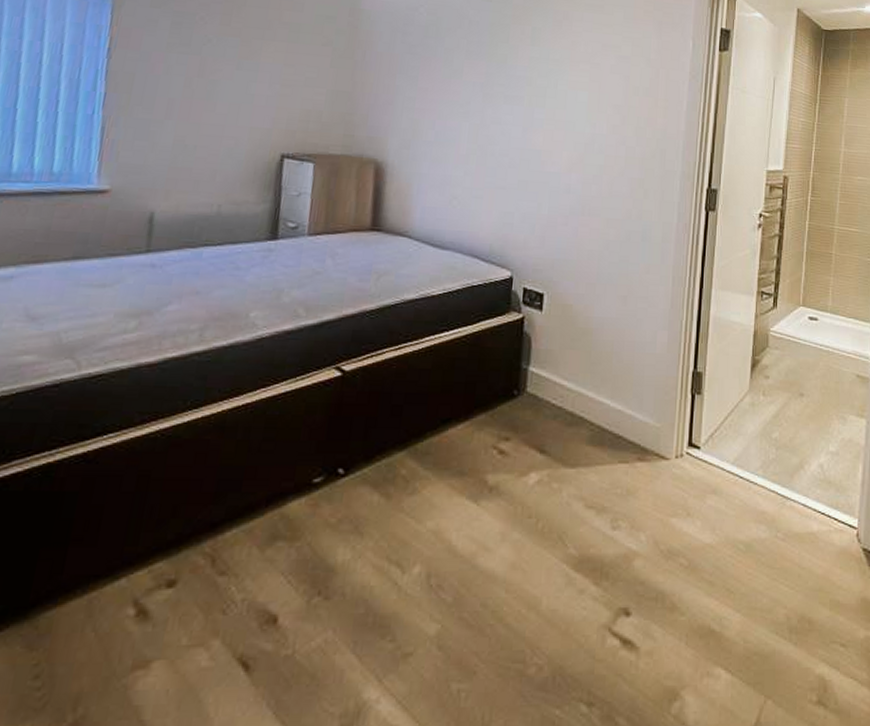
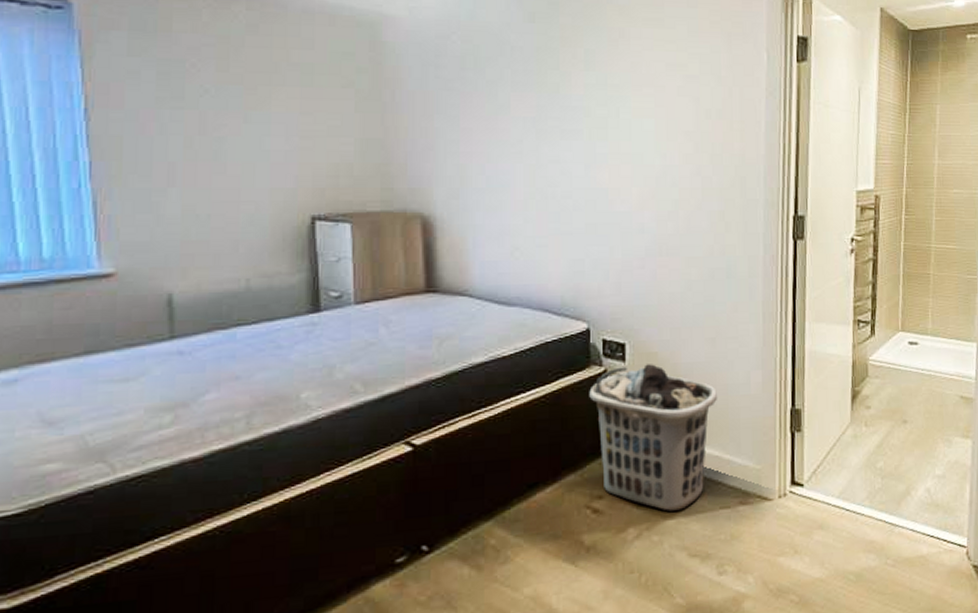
clothes hamper: none [506,315,624,460] -> present [589,364,717,512]

